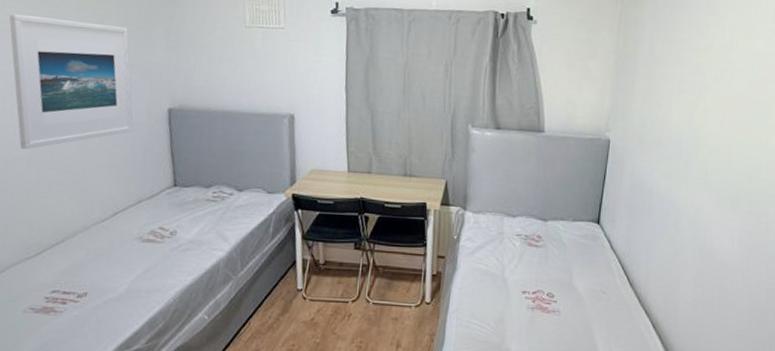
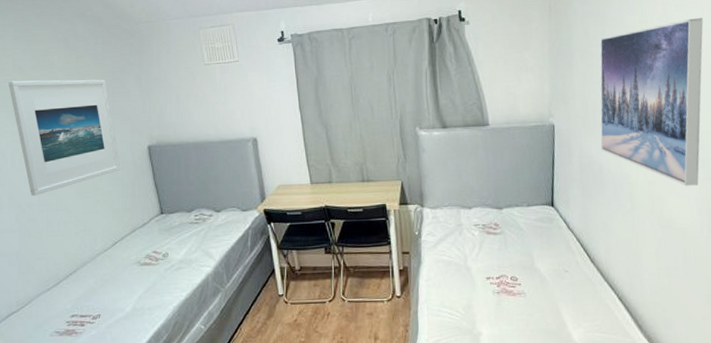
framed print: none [653,49,766,218] -> present [600,18,703,186]

